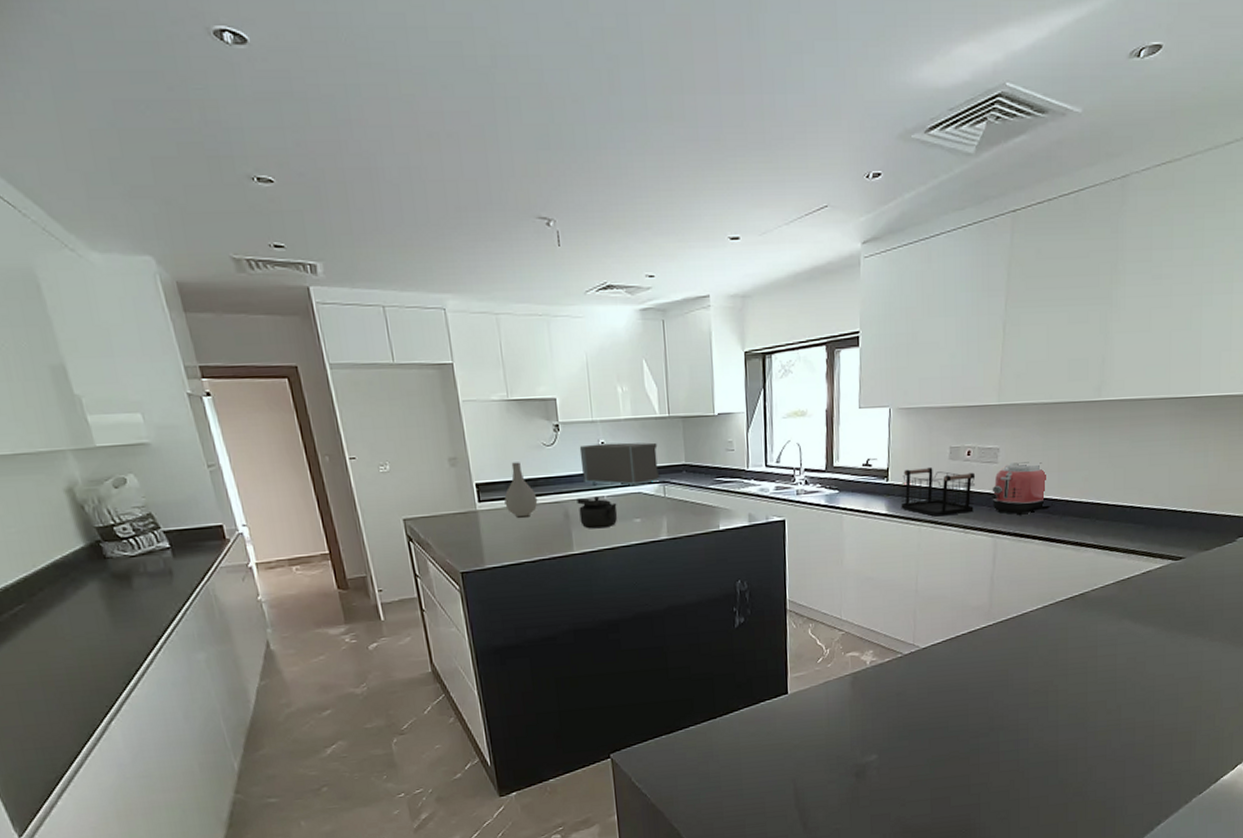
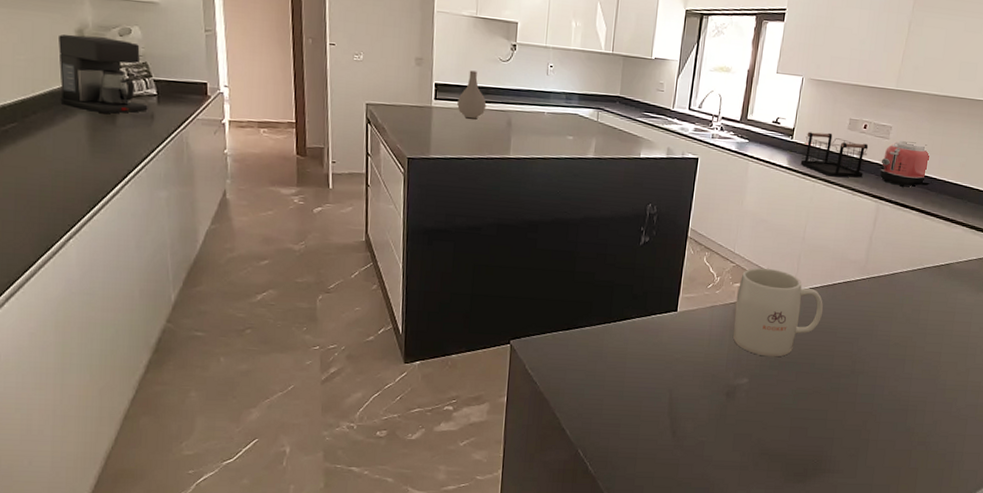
coffee maker: none [48,492,164,578] -> present [58,34,148,114]
kettle: present [577,496,618,529] -> none [520,111,555,140]
microwave: present [579,442,660,487] -> none [529,66,598,108]
mug: none [851,630,950,728] -> present [733,267,824,357]

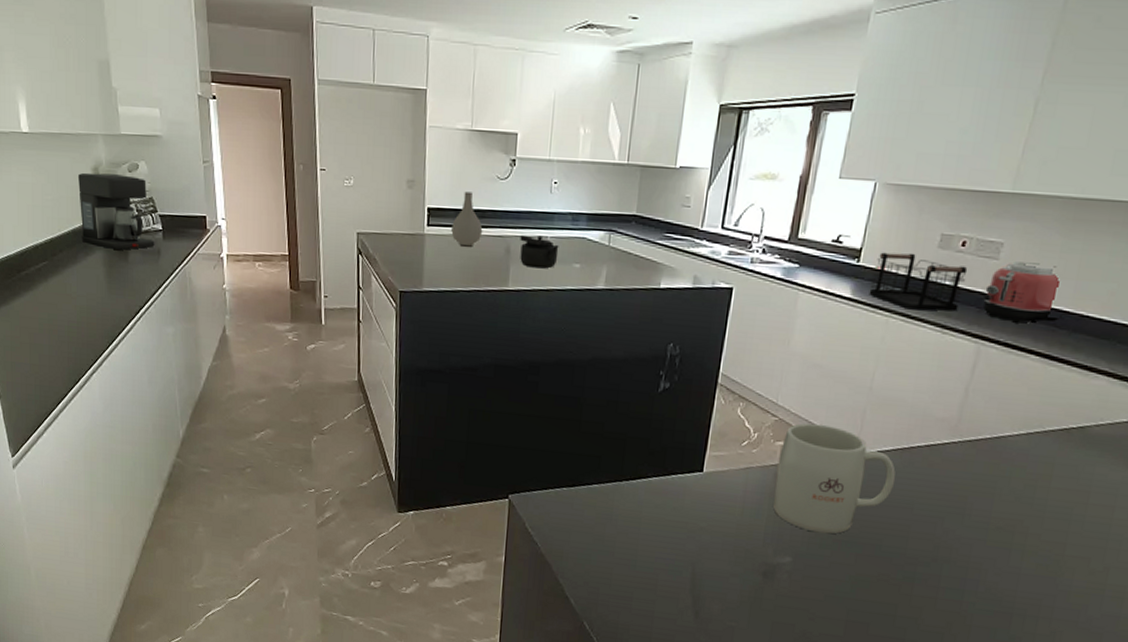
kettle: none [520,111,555,140] -> present [520,235,559,269]

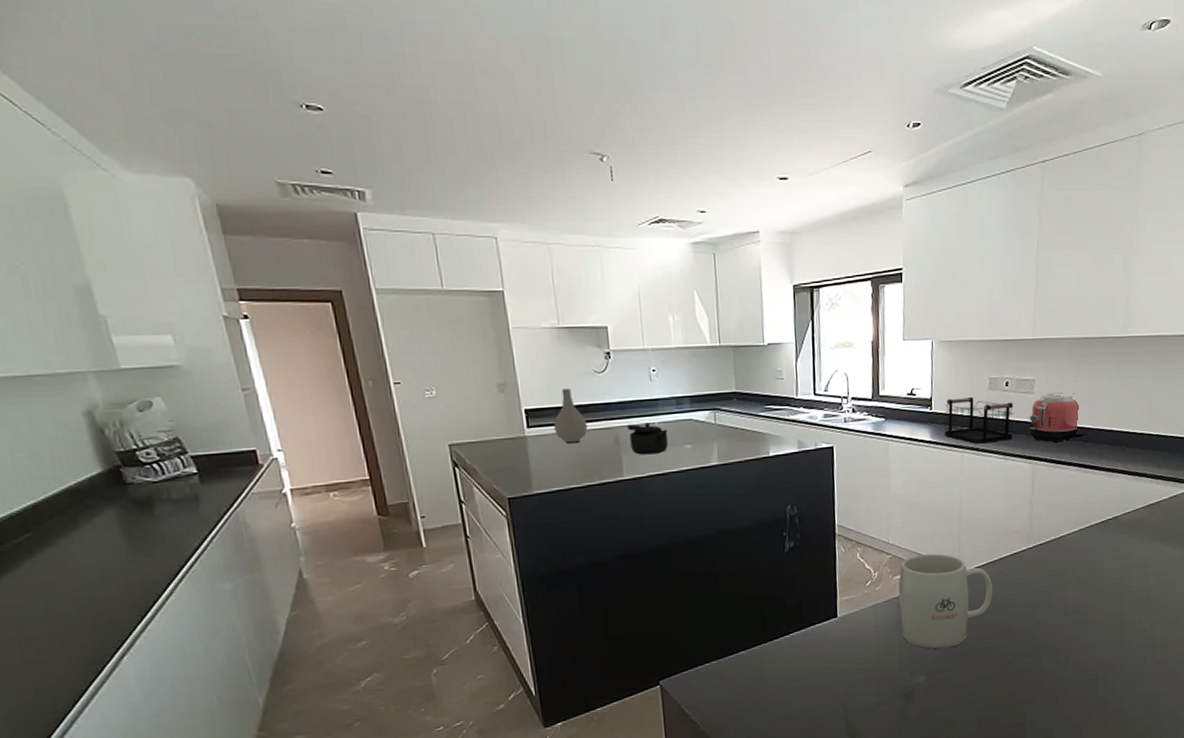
coffee maker: present [78,172,155,250] -> none [64,415,190,505]

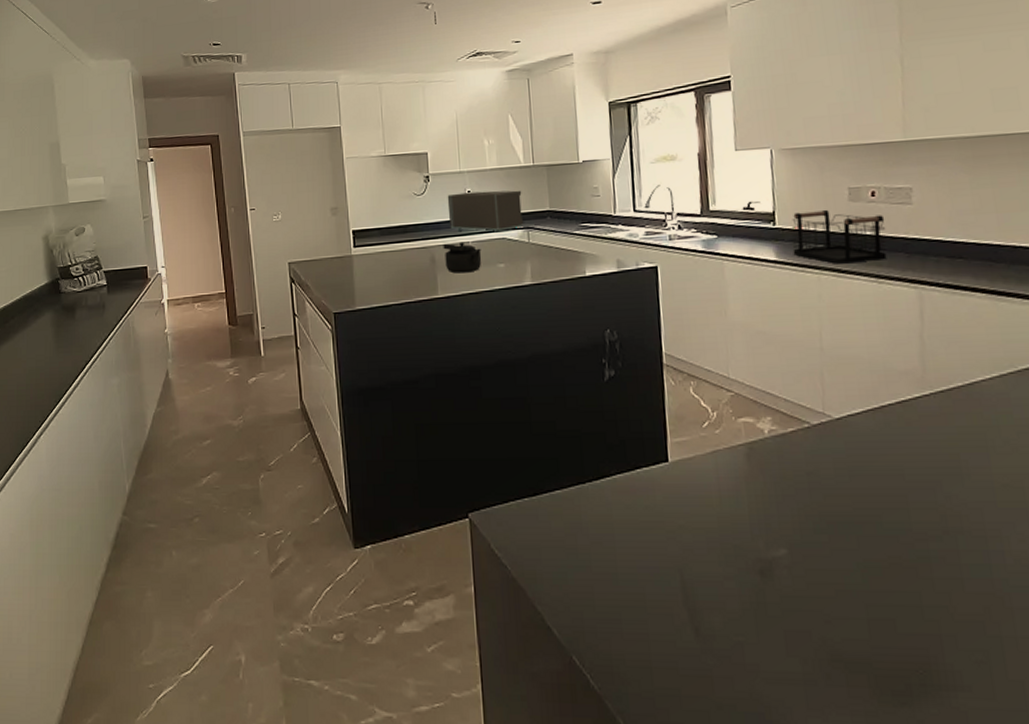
vase: present [554,388,588,445] -> none [377,210,407,263]
microwave: none [630,370,711,414] -> present [447,190,524,233]
mug: present [898,553,994,649] -> none [744,393,877,516]
toaster: present [1029,393,1086,443] -> none [908,202,994,263]

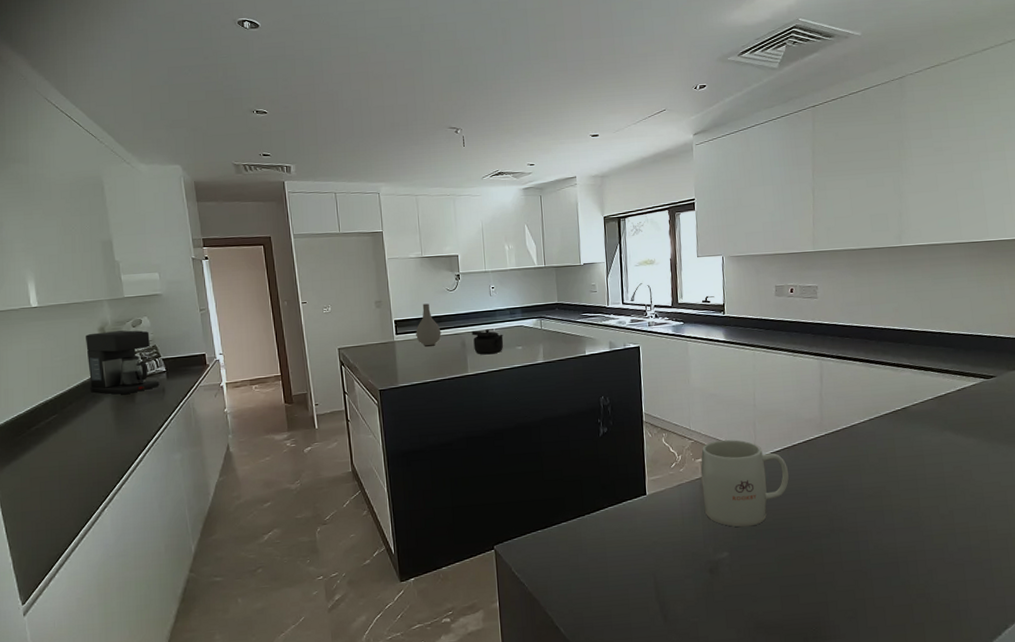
coffee maker: none [30,239,100,309] -> present [86,330,160,395]
vase: none [377,210,407,263] -> present [416,303,442,347]
microwave: present [447,190,524,233] -> none [475,287,538,321]
mug: none [744,393,877,516] -> present [700,439,790,528]
dish rack: present [791,209,887,264] -> none [736,302,800,343]

